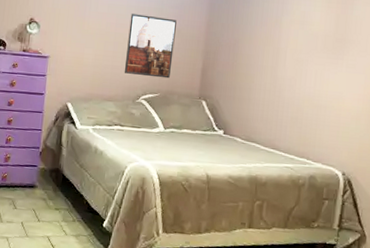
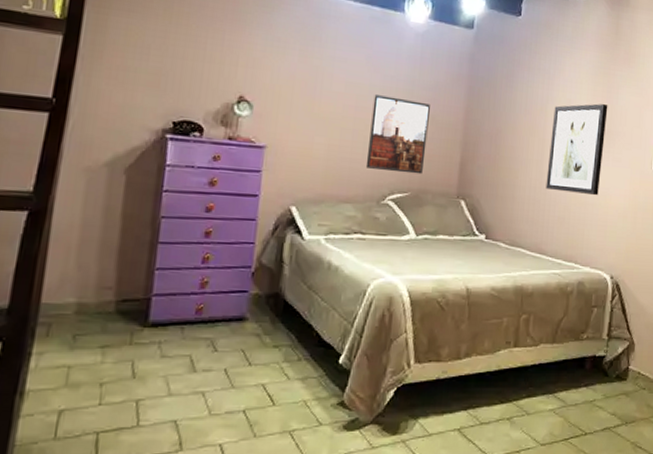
wall art: none [279,14,343,99] -> present [546,103,608,196]

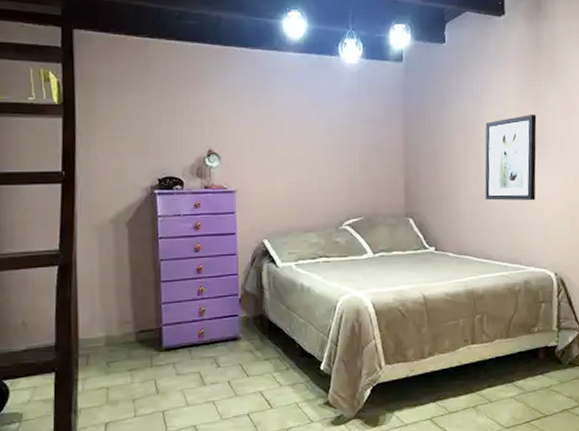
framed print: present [365,93,430,175] -> none [322,132,373,200]

